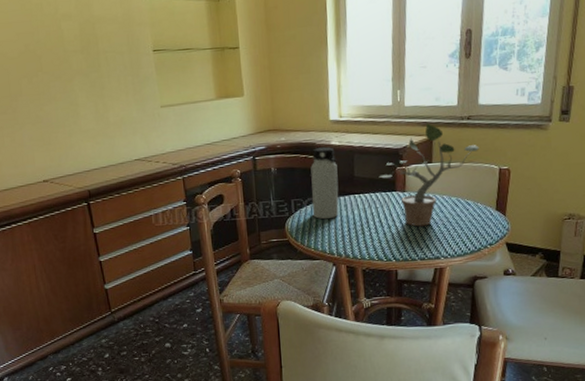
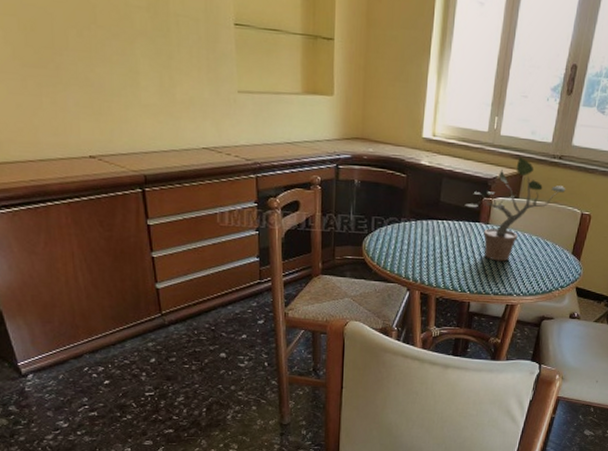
water bottle: present [310,147,339,219] -> none [392,165,424,241]

